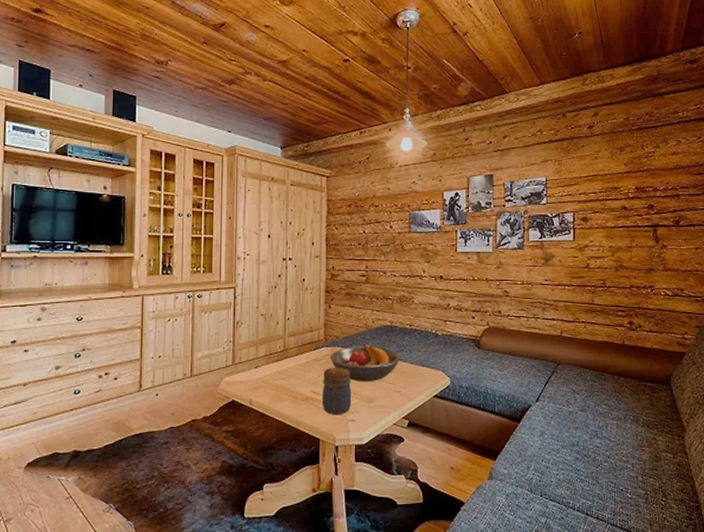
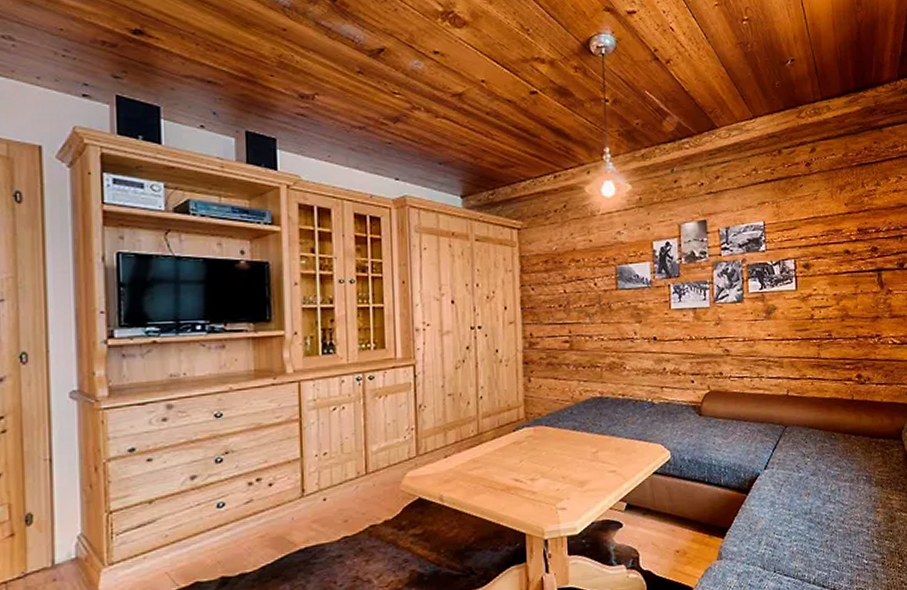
jar: present [322,367,352,414] -> none [525,449,561,504]
fruit bowl: present [329,343,401,382] -> none [532,419,614,464]

